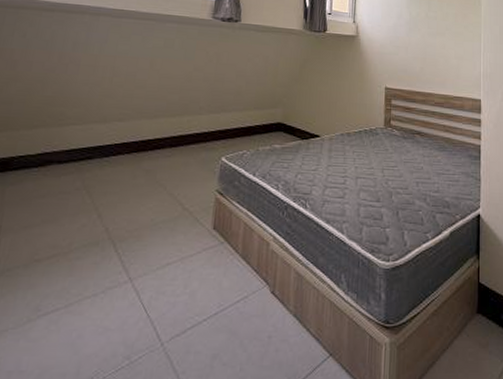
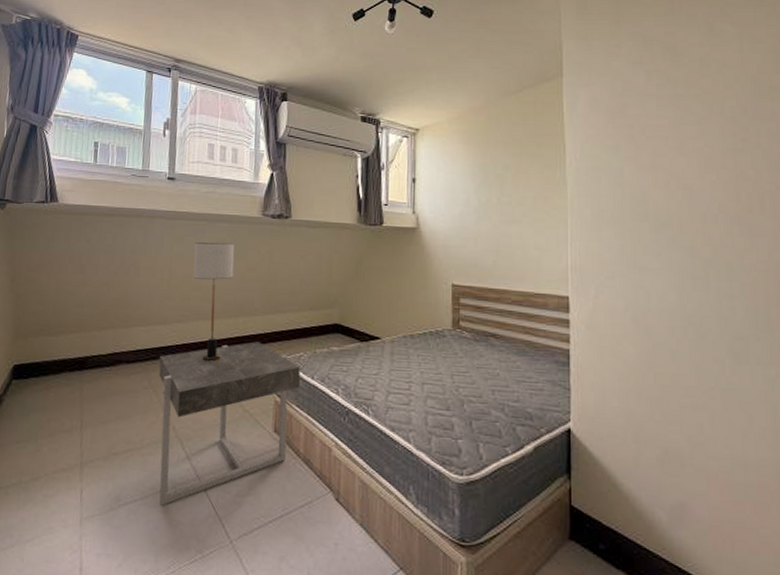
side table: none [85,140,243,313] -> present [158,341,301,506]
table lamp: none [138,41,183,161] -> present [193,242,235,362]

